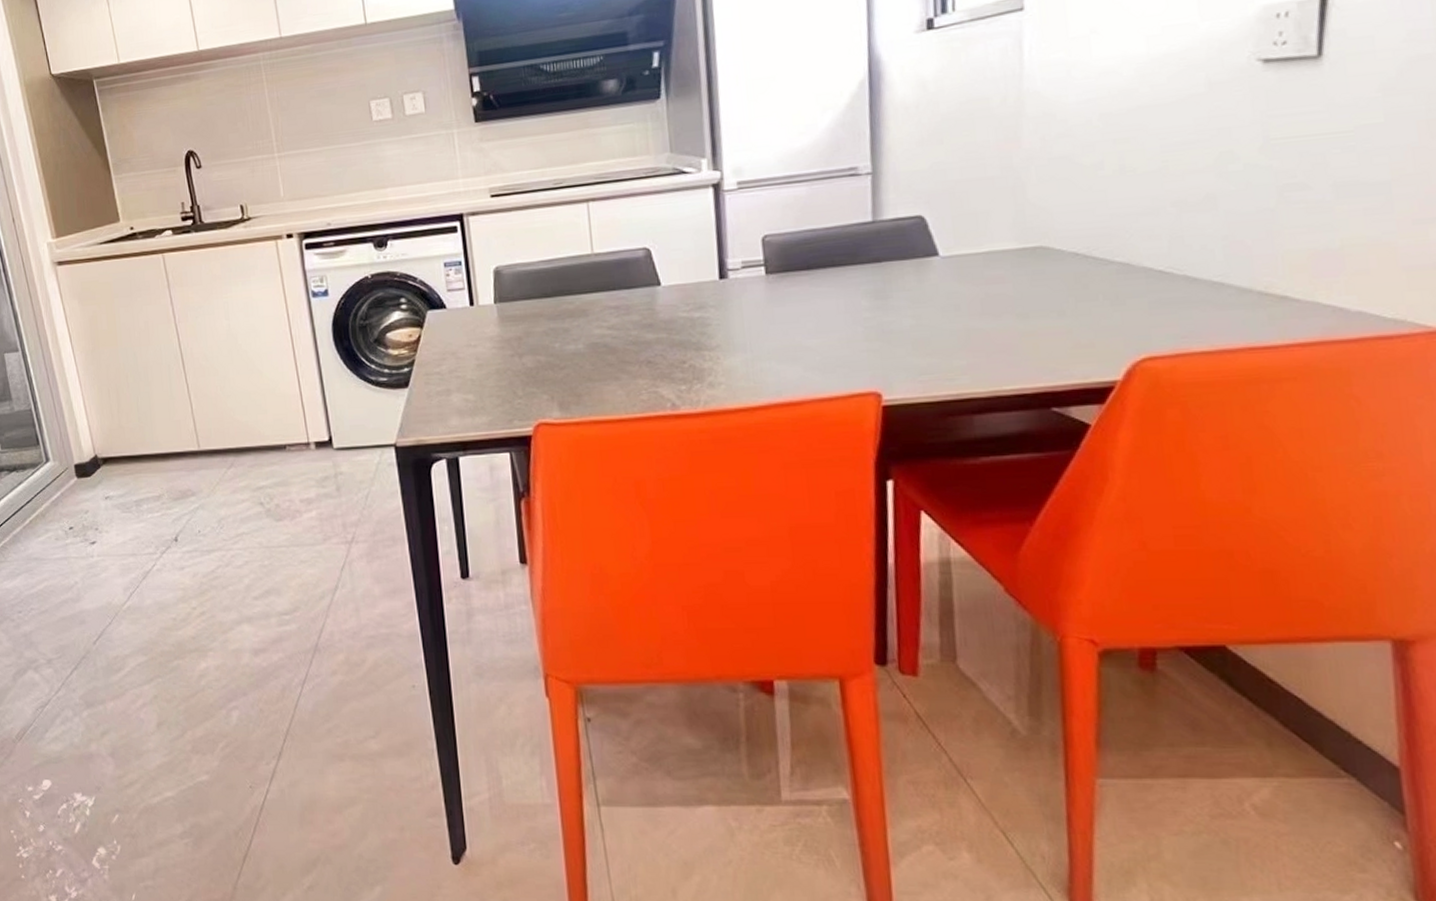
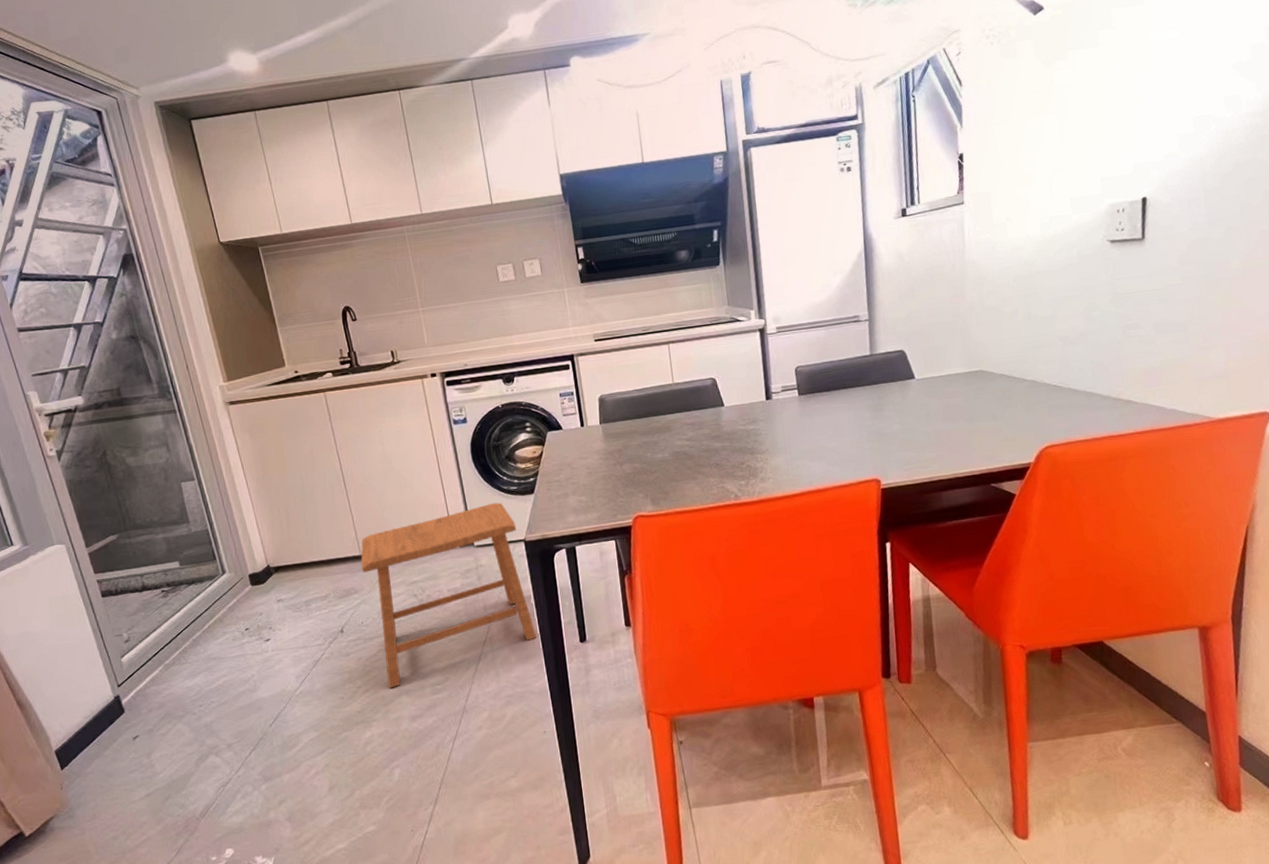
stool: none [199,396,408,614] -> present [361,502,537,689]

